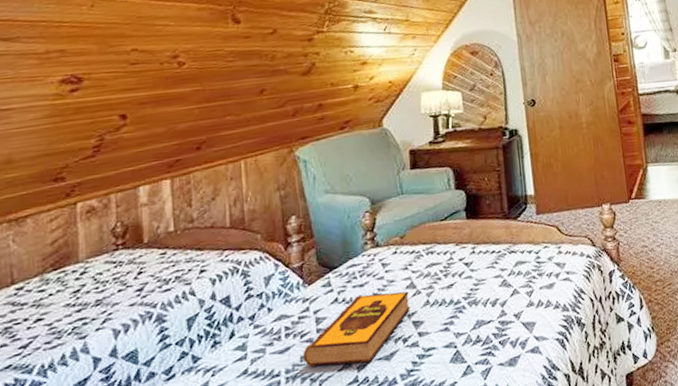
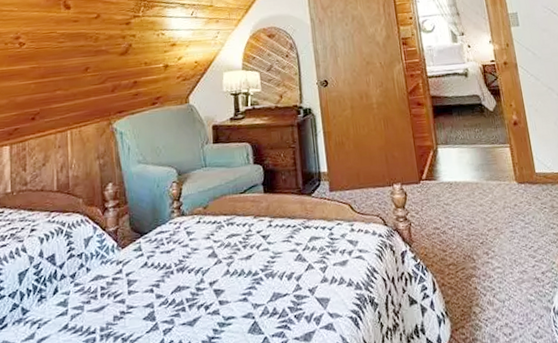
hardback book: present [303,291,410,367] -> none [116,260,212,327]

